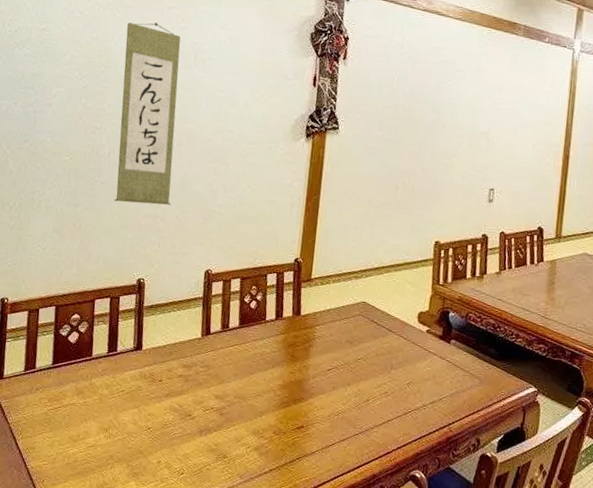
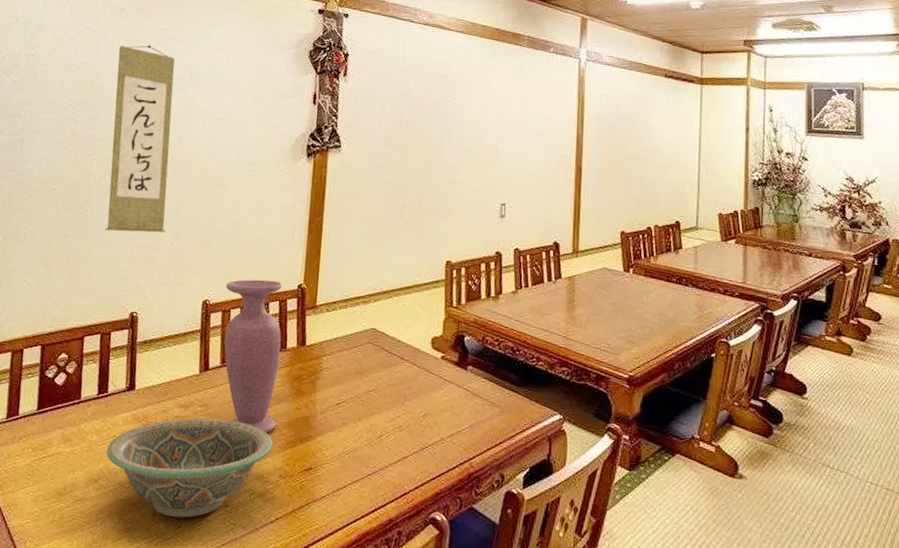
decorative bowl: none [116,377,268,466] -> present [106,418,273,518]
vase: none [225,252,279,394] -> present [224,279,282,434]

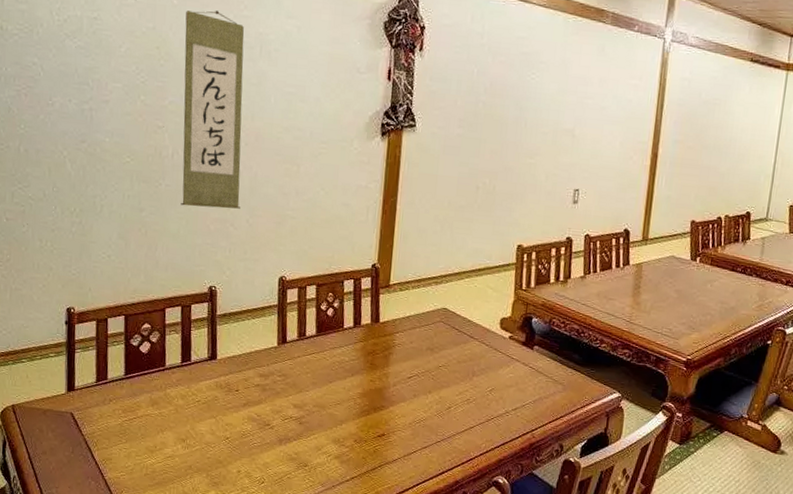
decorative bowl: present [106,418,273,518] -> none [192,386,348,475]
vase: present [224,279,282,434] -> none [301,257,356,403]

